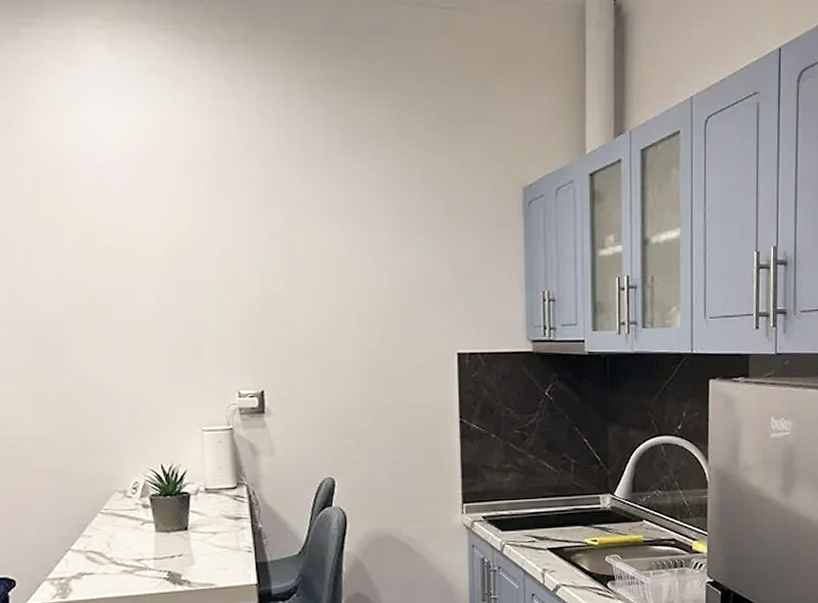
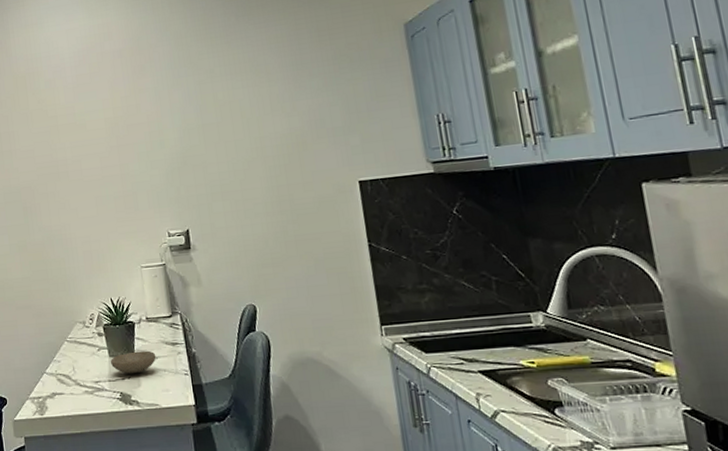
bowl: none [156,525,215,551] -> present [110,350,157,374]

